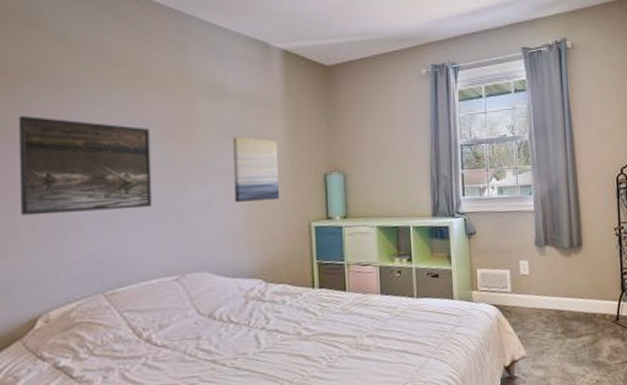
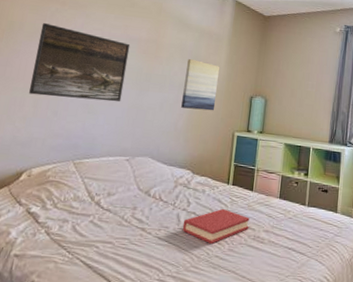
hardback book: none [264,318,348,364] -> present [182,208,250,245]

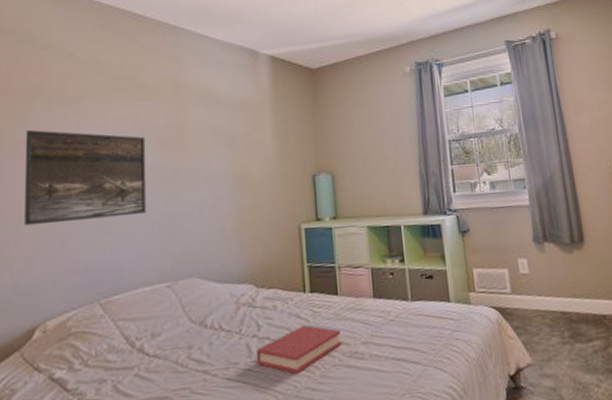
wall art: present [181,59,220,111] -> none [224,141,270,206]

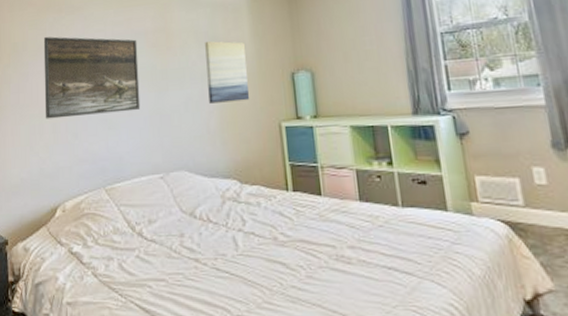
wall art: none [224,141,270,206] -> present [205,41,250,104]
hardback book: present [256,324,342,375] -> none [242,223,327,272]

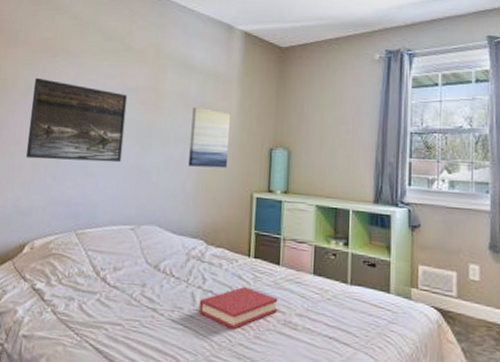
hardback book: none [242,223,327,272] -> present [198,286,278,330]

